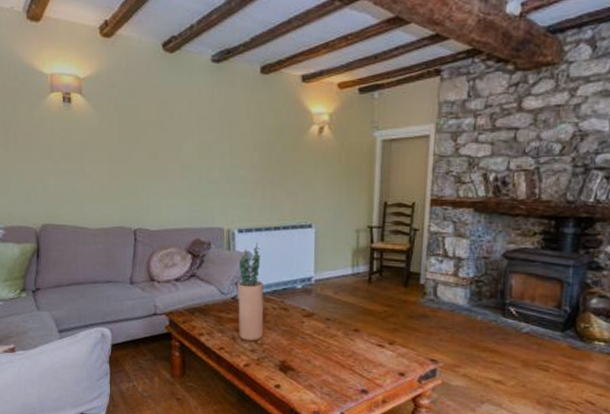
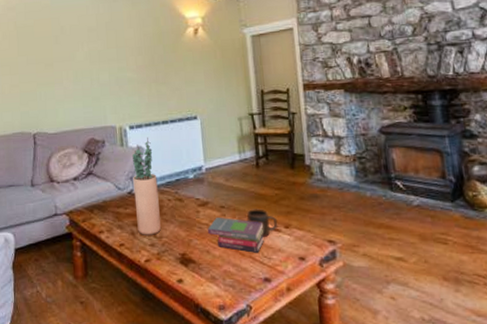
books: none [311,328,367,366] -> present [208,216,264,253]
mug: none [351,323,383,351] -> present [246,209,278,237]

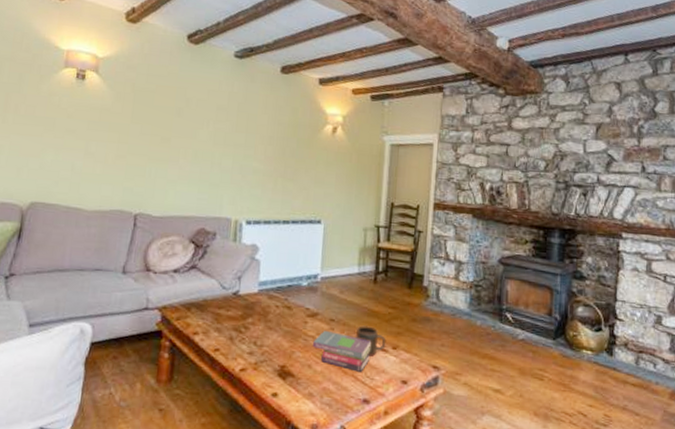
vase: present [133,138,162,235] -> none [237,236,268,343]

